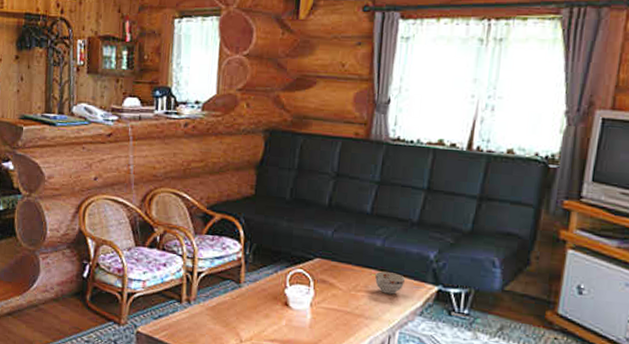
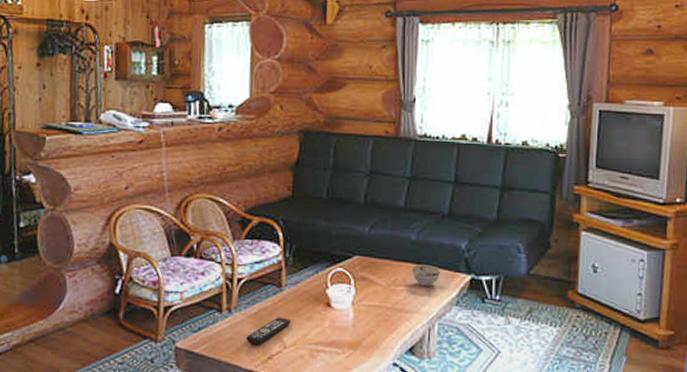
remote control: none [204,312,249,337] -> present [246,317,291,345]

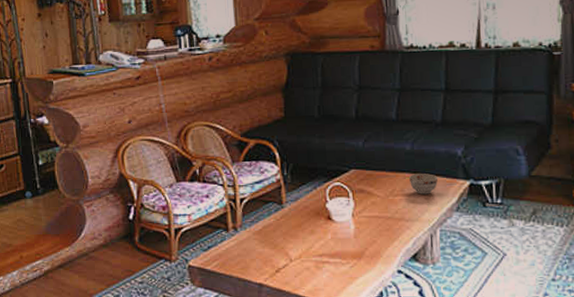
remote control: present [246,317,291,345] -> none [253,232,295,260]

